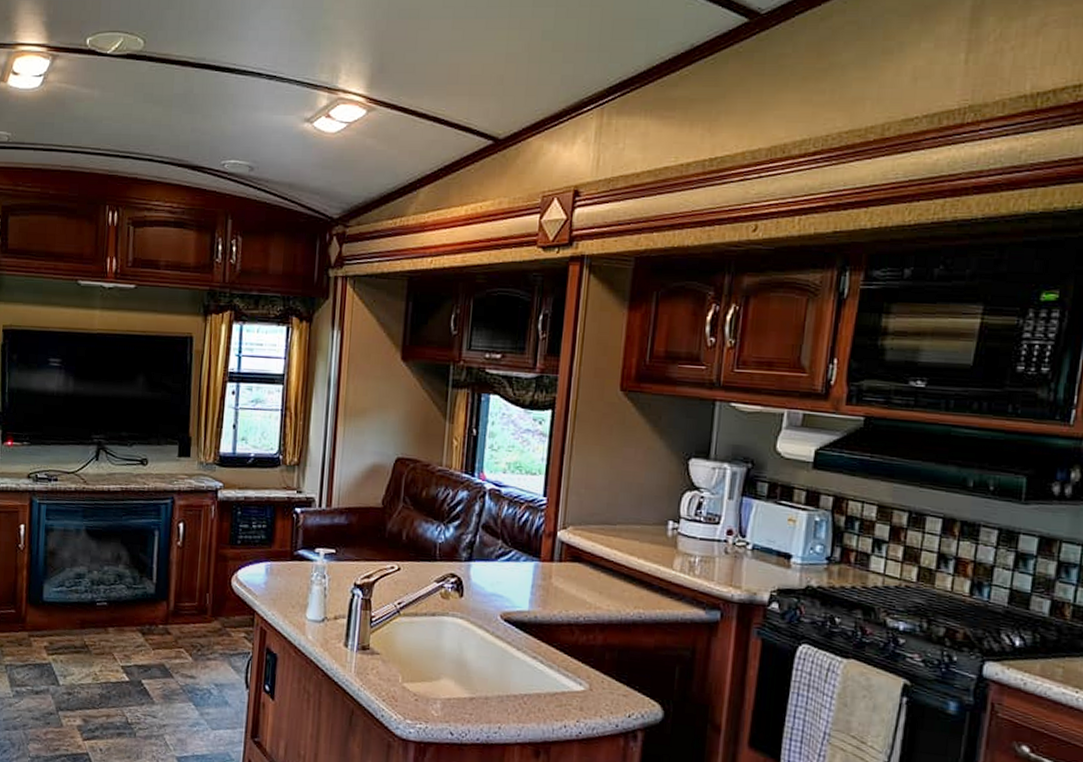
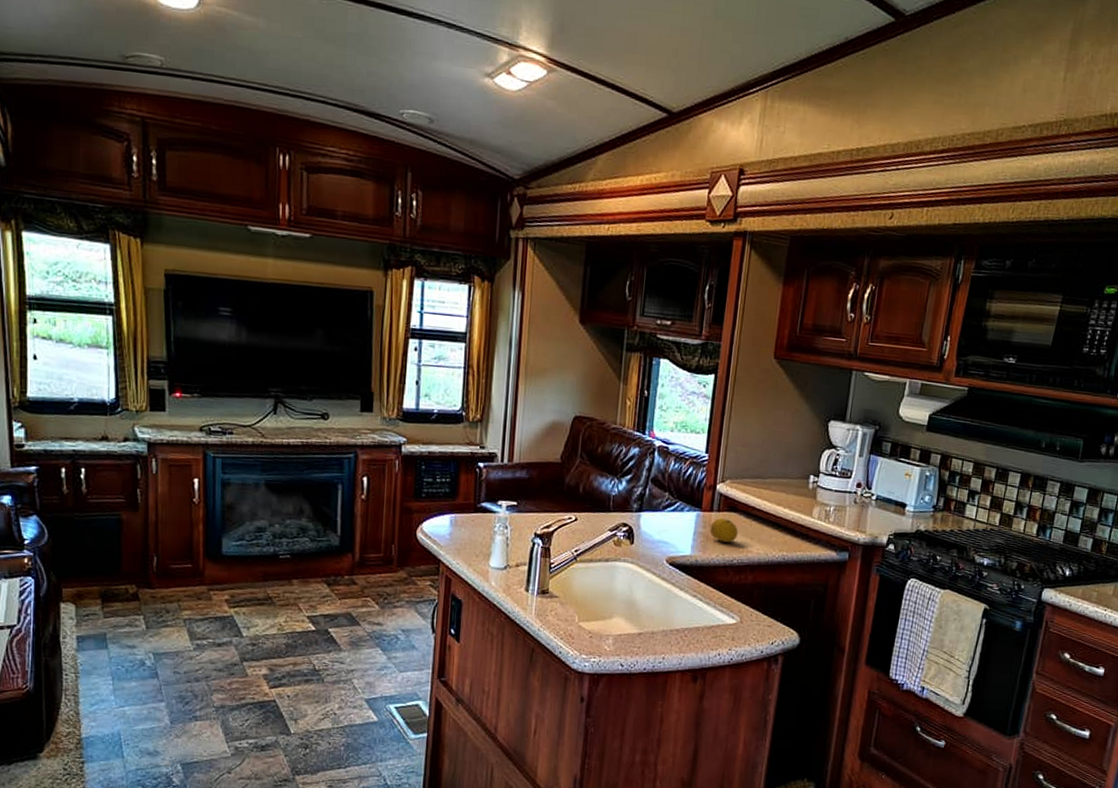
fruit: none [550,568,584,597] -> present [709,517,738,543]

